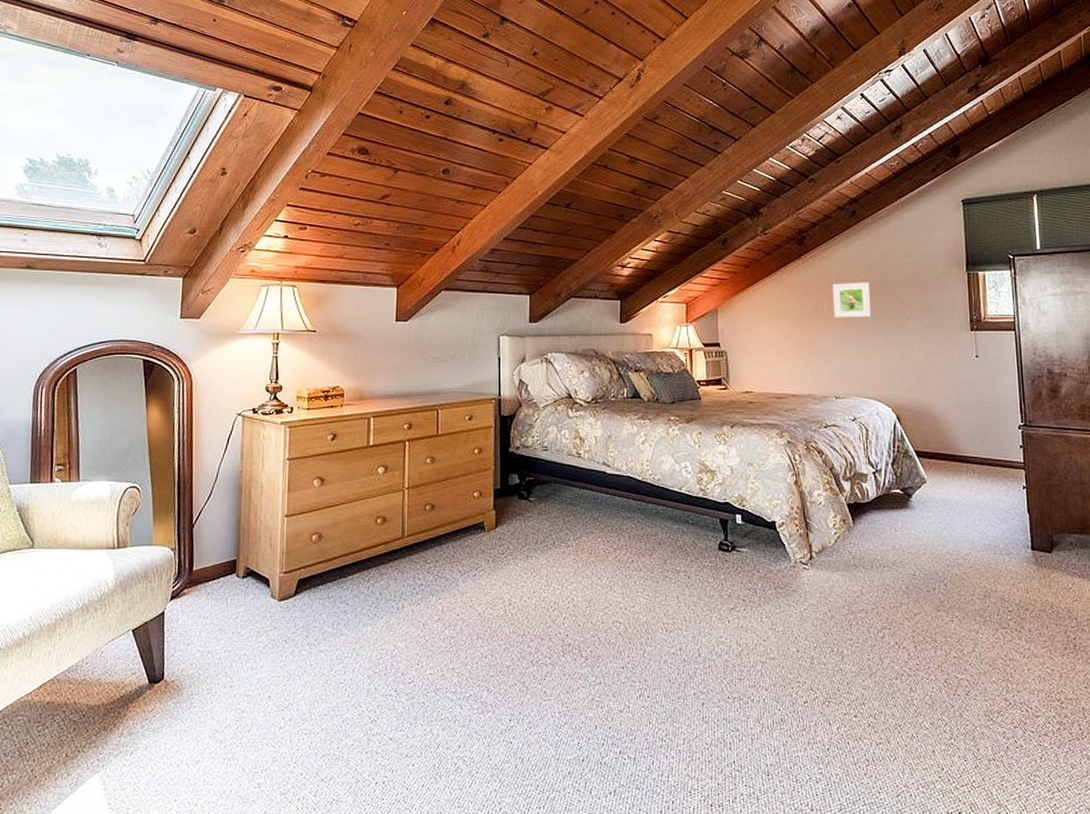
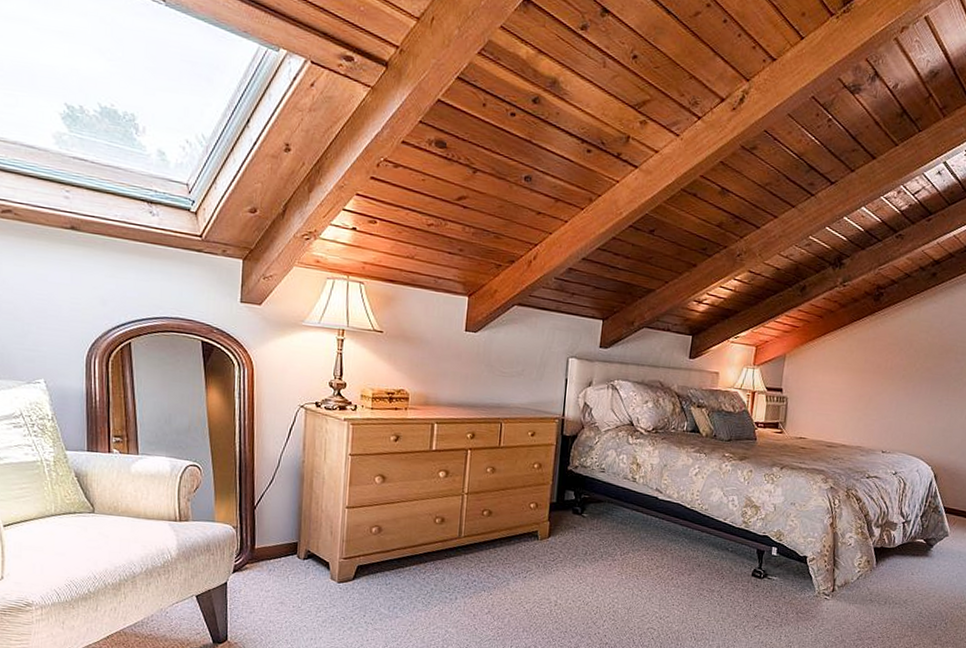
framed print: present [832,282,872,318] -> none [895,343,936,380]

